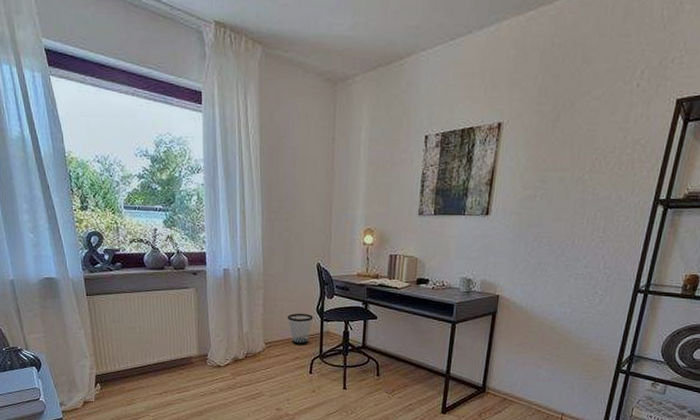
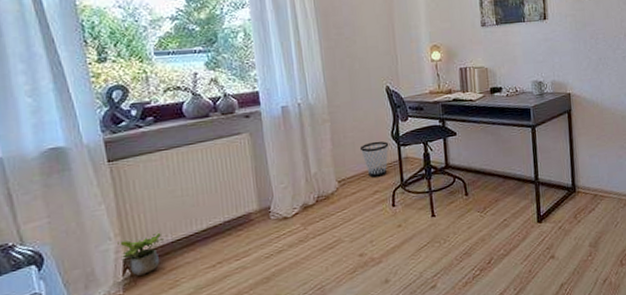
potted plant: none [92,358,125,390] -> present [117,230,163,276]

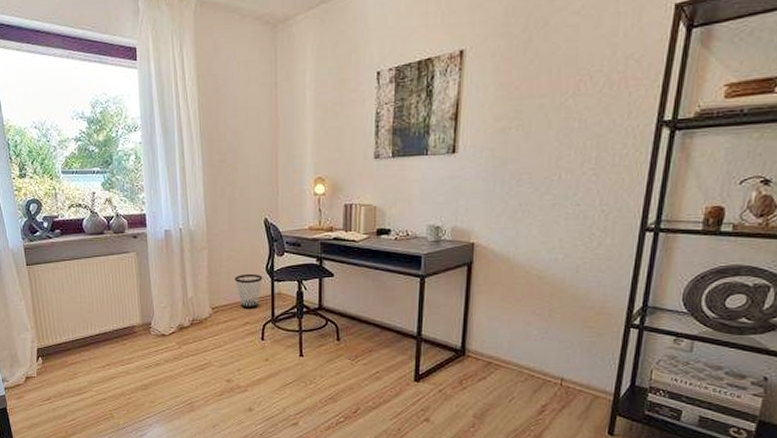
potted plant: present [117,230,163,276] -> none [33,329,66,364]

